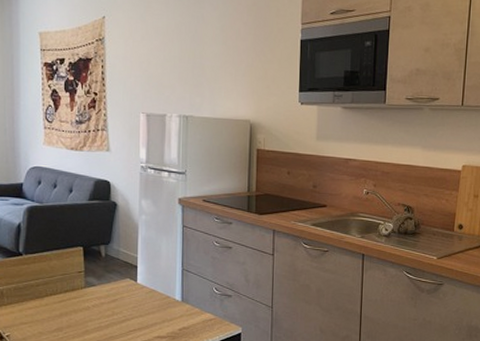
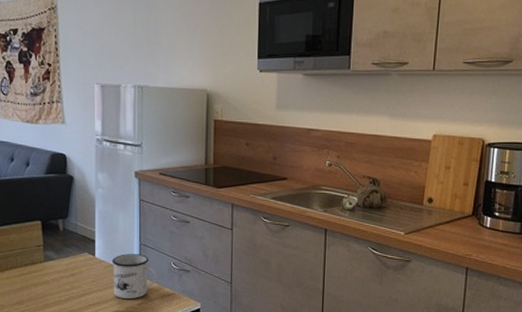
mug: none [153,279,199,324] -> present [111,254,158,299]

